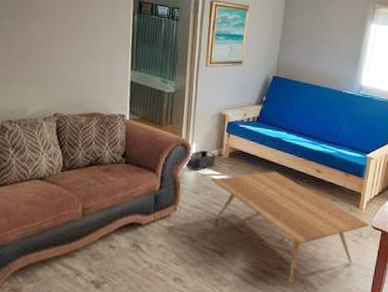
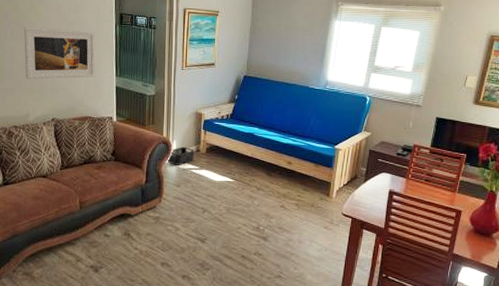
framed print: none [25,9,110,70] -> present [23,27,95,79]
coffee table: present [212,171,369,284] -> none [191,164,339,268]

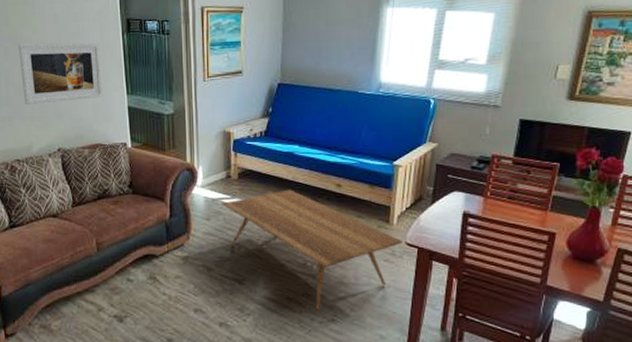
storage bin: present [167,147,194,165] -> none [193,173,225,195]
coffee table: none [191,164,339,268] -> present [222,189,402,311]

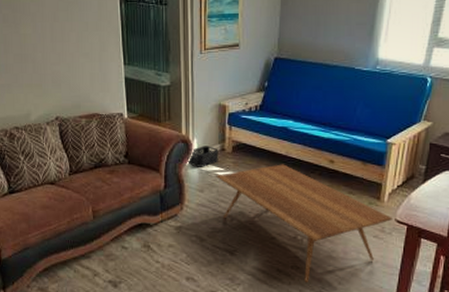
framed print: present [18,42,103,104] -> none [16,10,100,72]
storage bin: none [193,173,225,195] -> present [187,146,219,167]

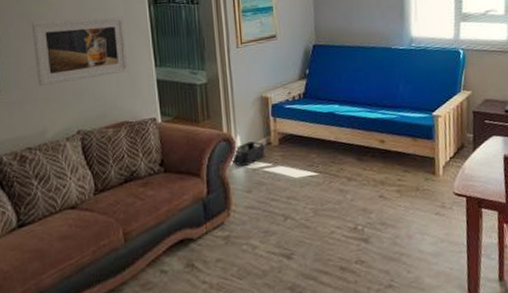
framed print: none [16,10,100,72] -> present [31,16,128,86]
coffee table: present [216,164,392,283] -> none [264,150,451,278]

